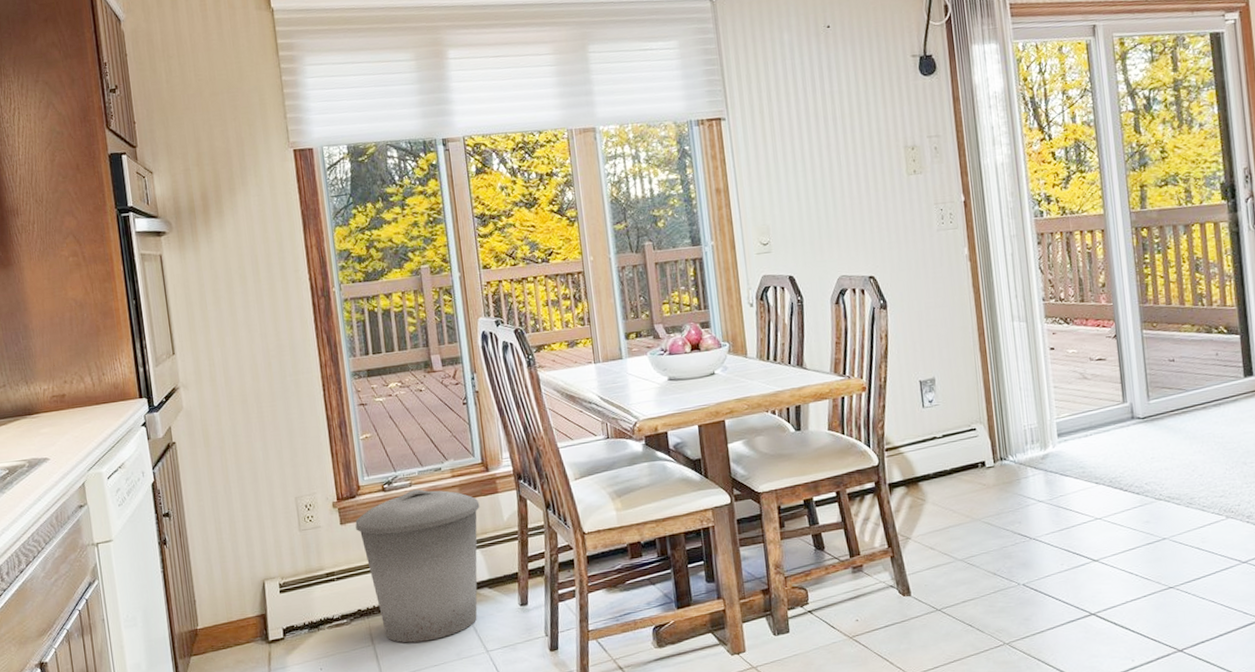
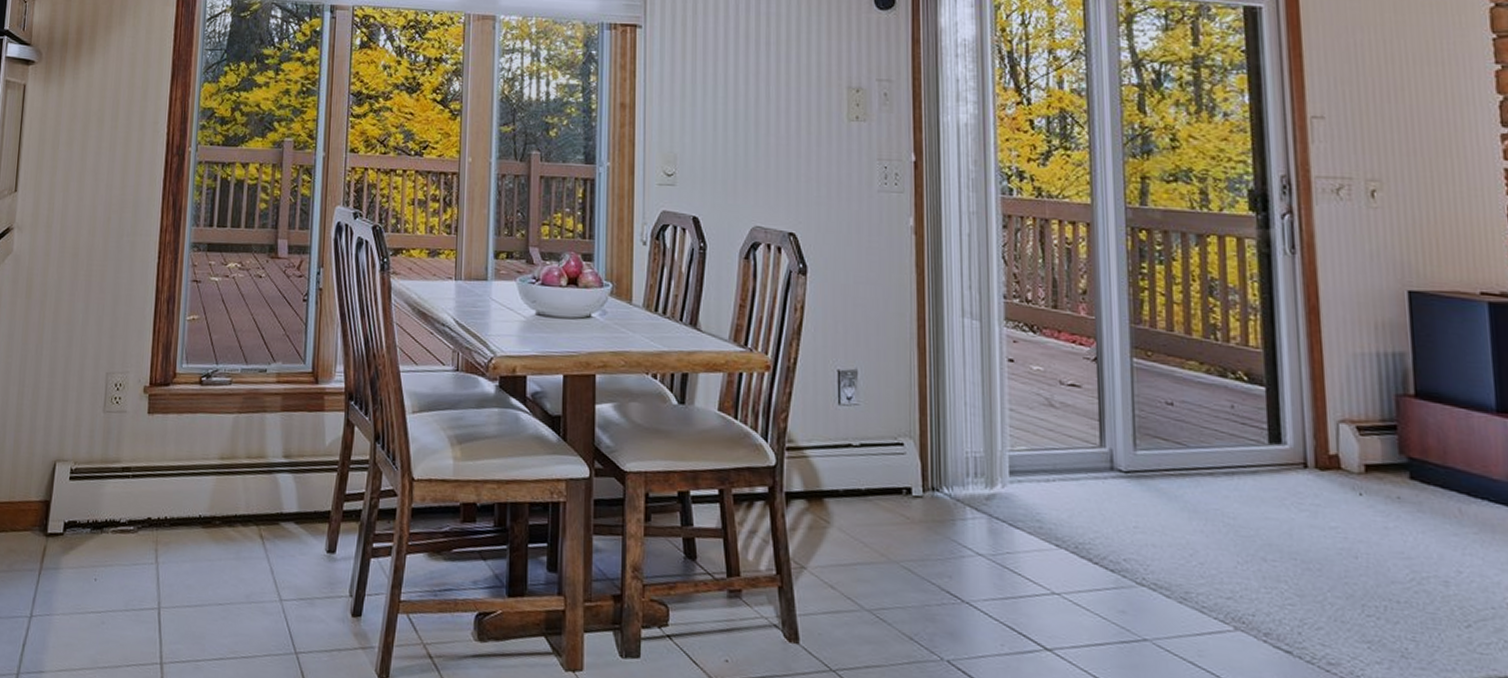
trash can: present [355,489,480,643] -> none [163,389,302,573]

